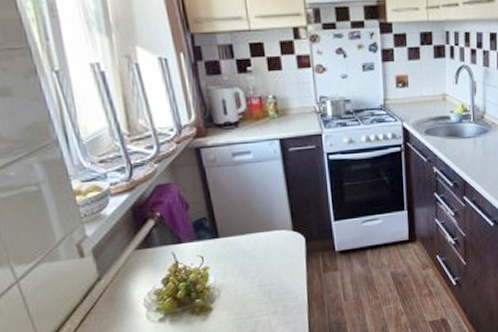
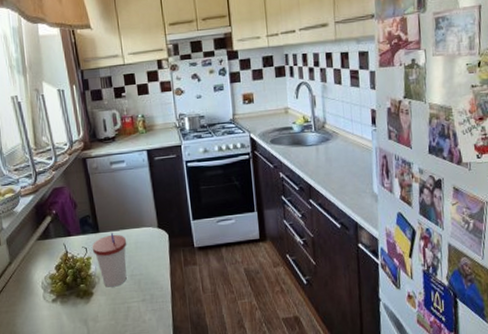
cup: none [209,238,255,301] -> present [92,233,127,287]

